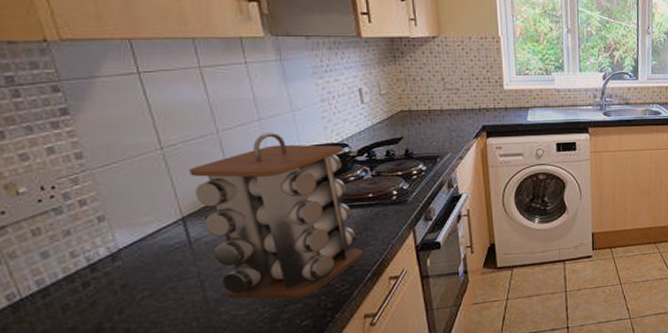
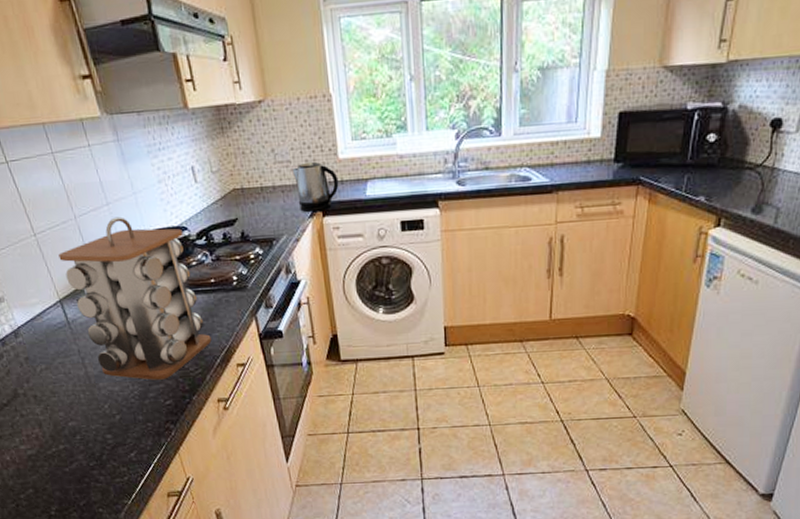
kettle: none [460,90,503,134] -> present [292,161,339,213]

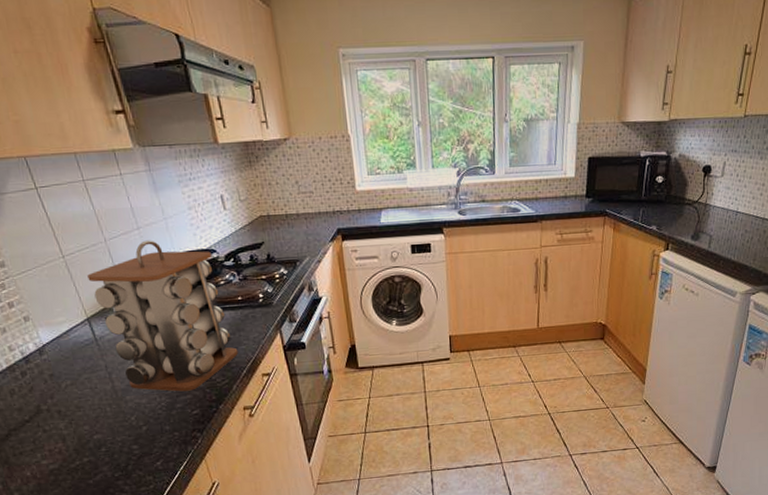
kettle: present [292,161,339,213] -> none [314,192,357,238]

